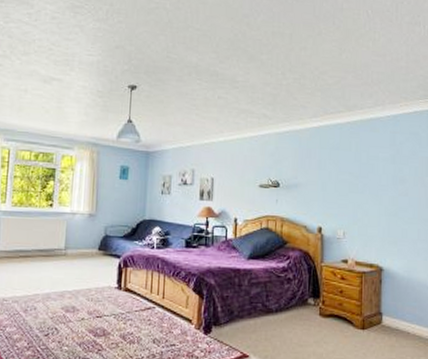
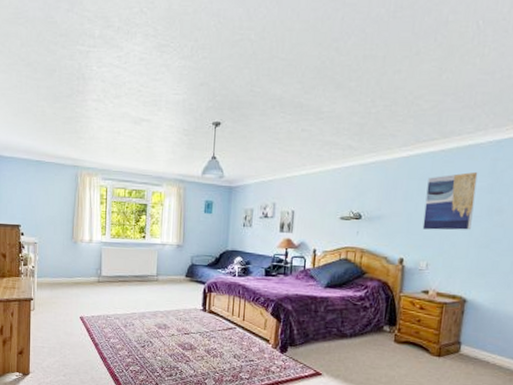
wall art: none [337,143,381,199] -> present [422,171,478,230]

